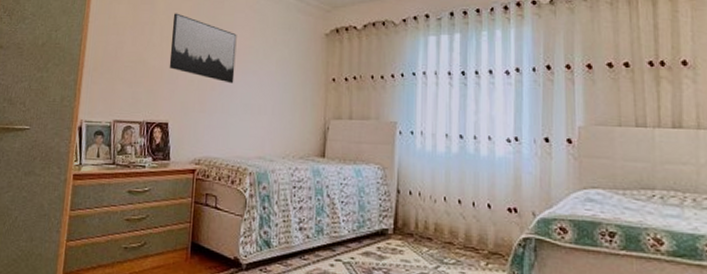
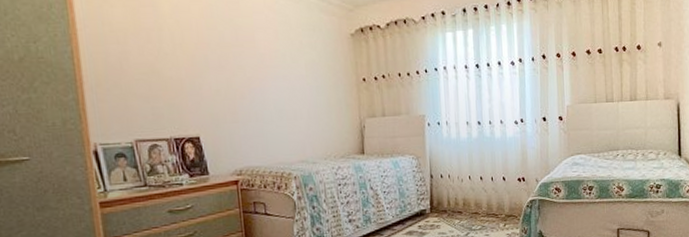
wall art: present [169,13,237,84] -> none [183,16,264,91]

